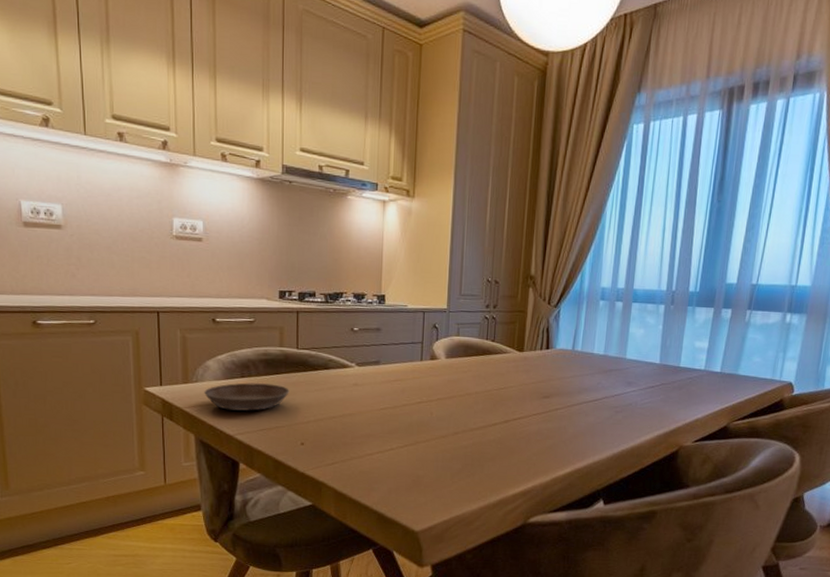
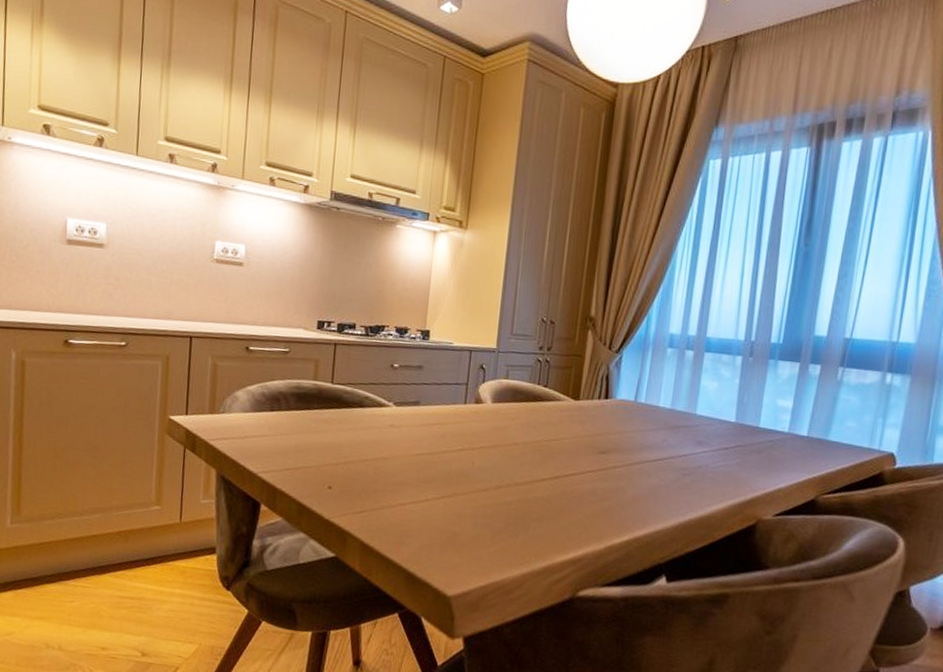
saucer: present [204,382,289,411] -> none [230,416,320,448]

